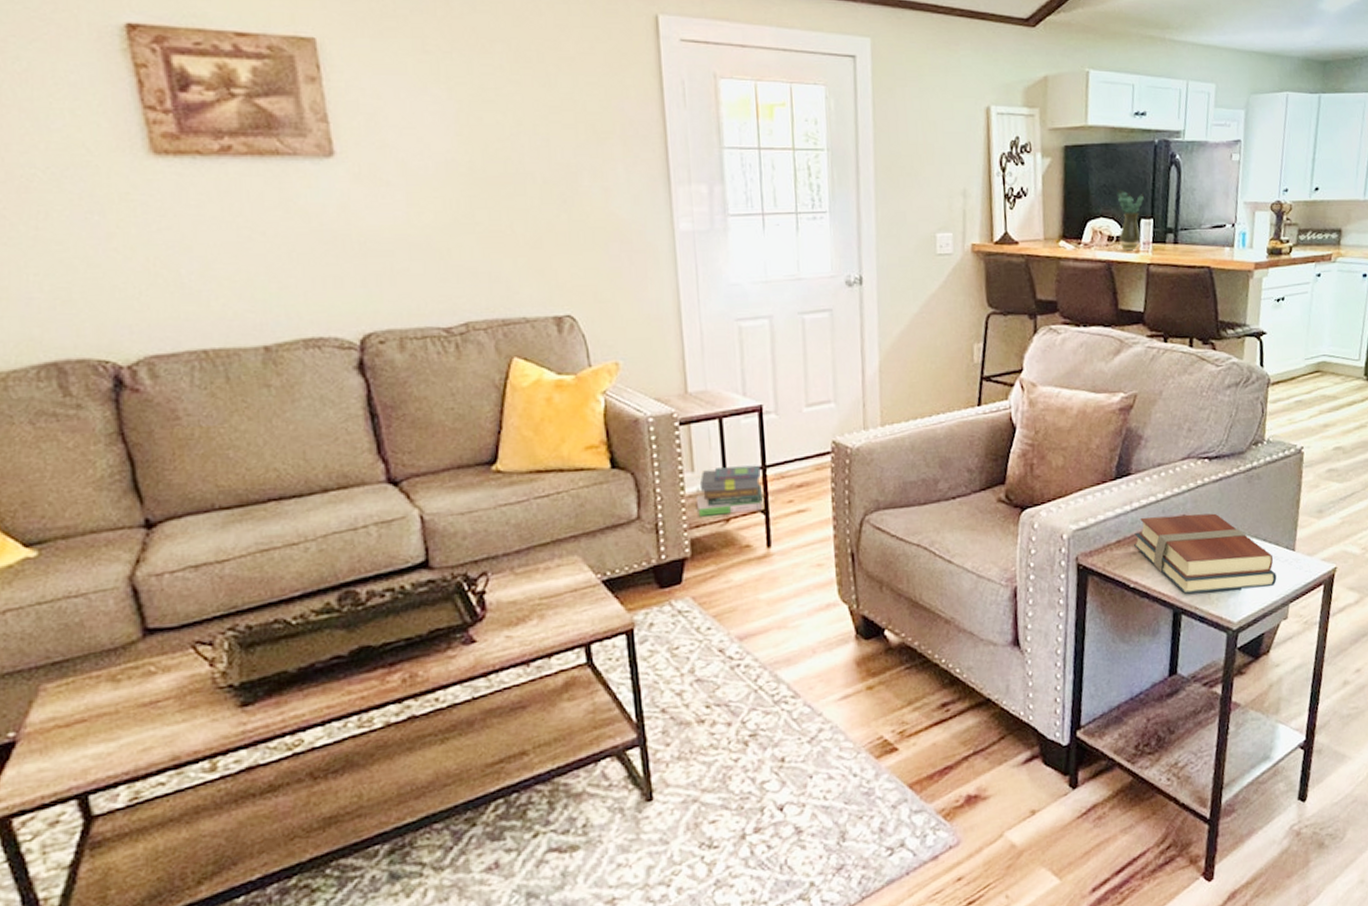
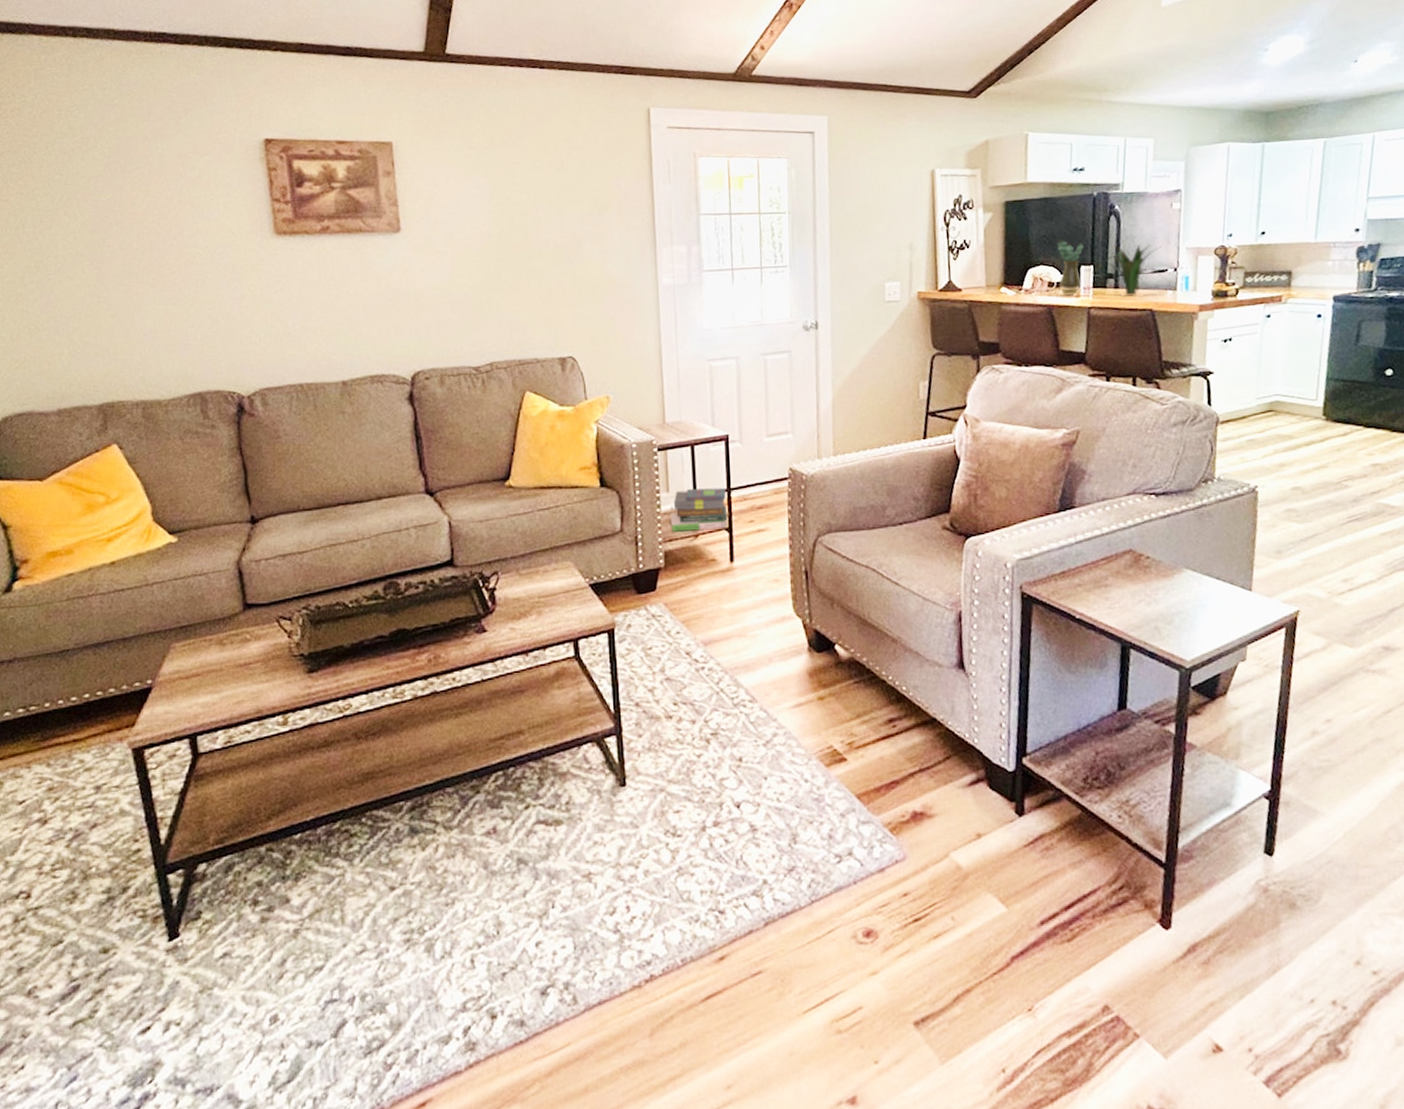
books: present [1134,513,1277,594] -> none [1079,549,1233,628]
plant: none [1151,197,1223,253] -> present [1091,244,1165,296]

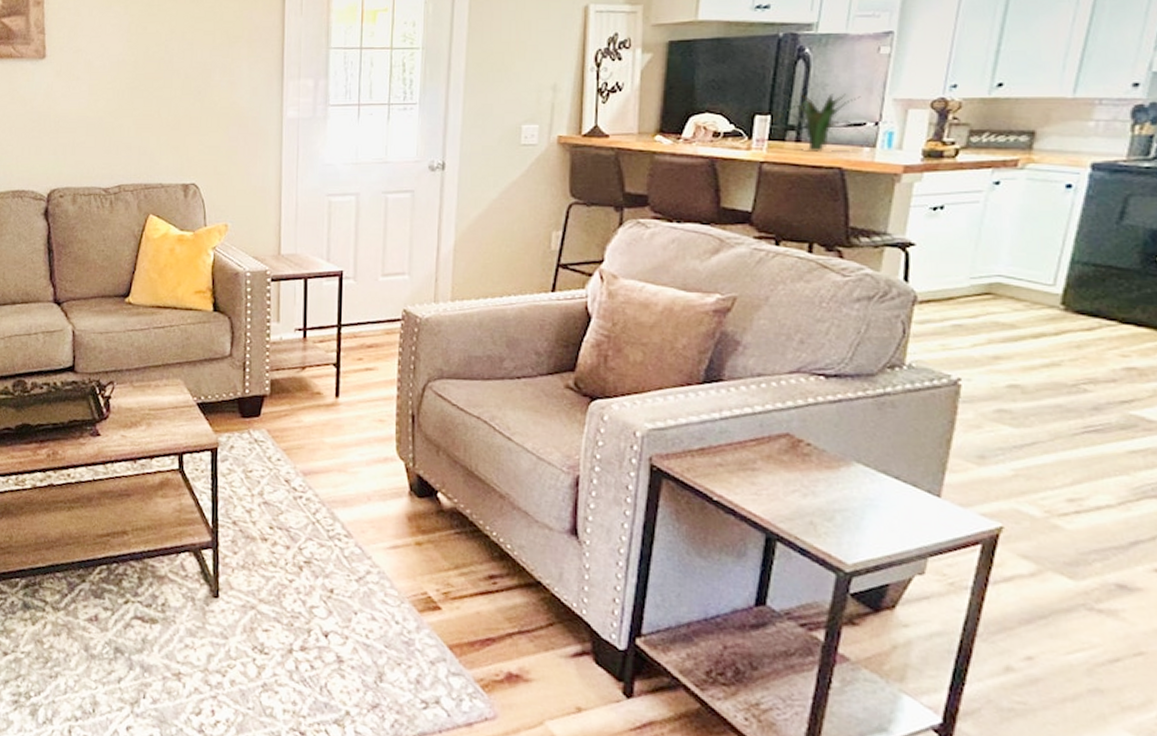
books: present [669,487,727,532] -> none [278,321,336,363]
vase: present [1056,238,1084,296] -> none [727,83,761,148]

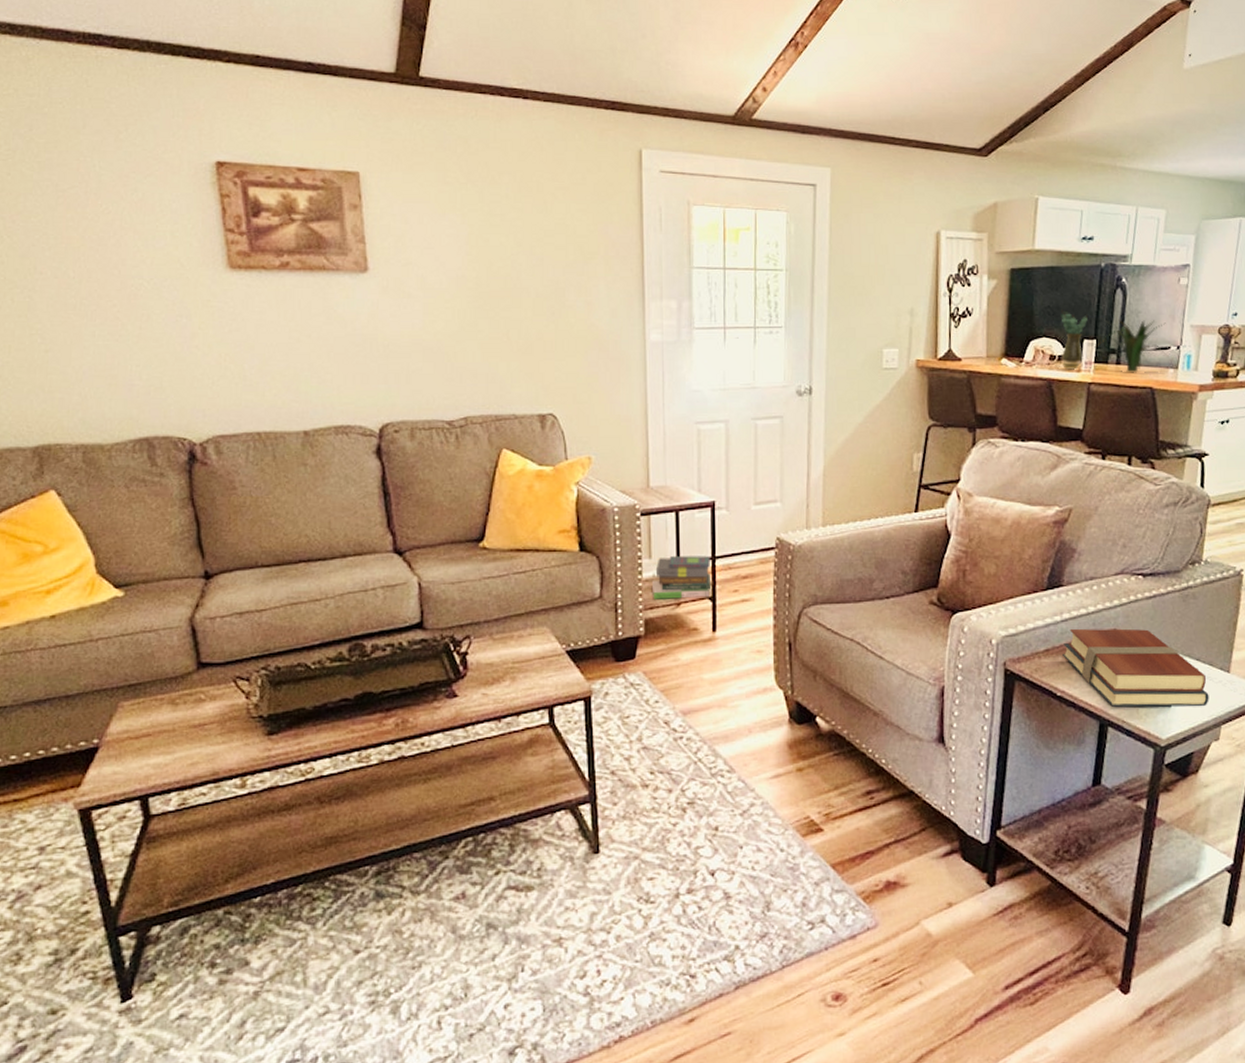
books: none [278,321,336,363] -> present [651,556,711,599]
books: none [721,428,912,533] -> present [1063,628,1209,707]
vase: none [727,83,761,148] -> present [1060,309,1088,370]

